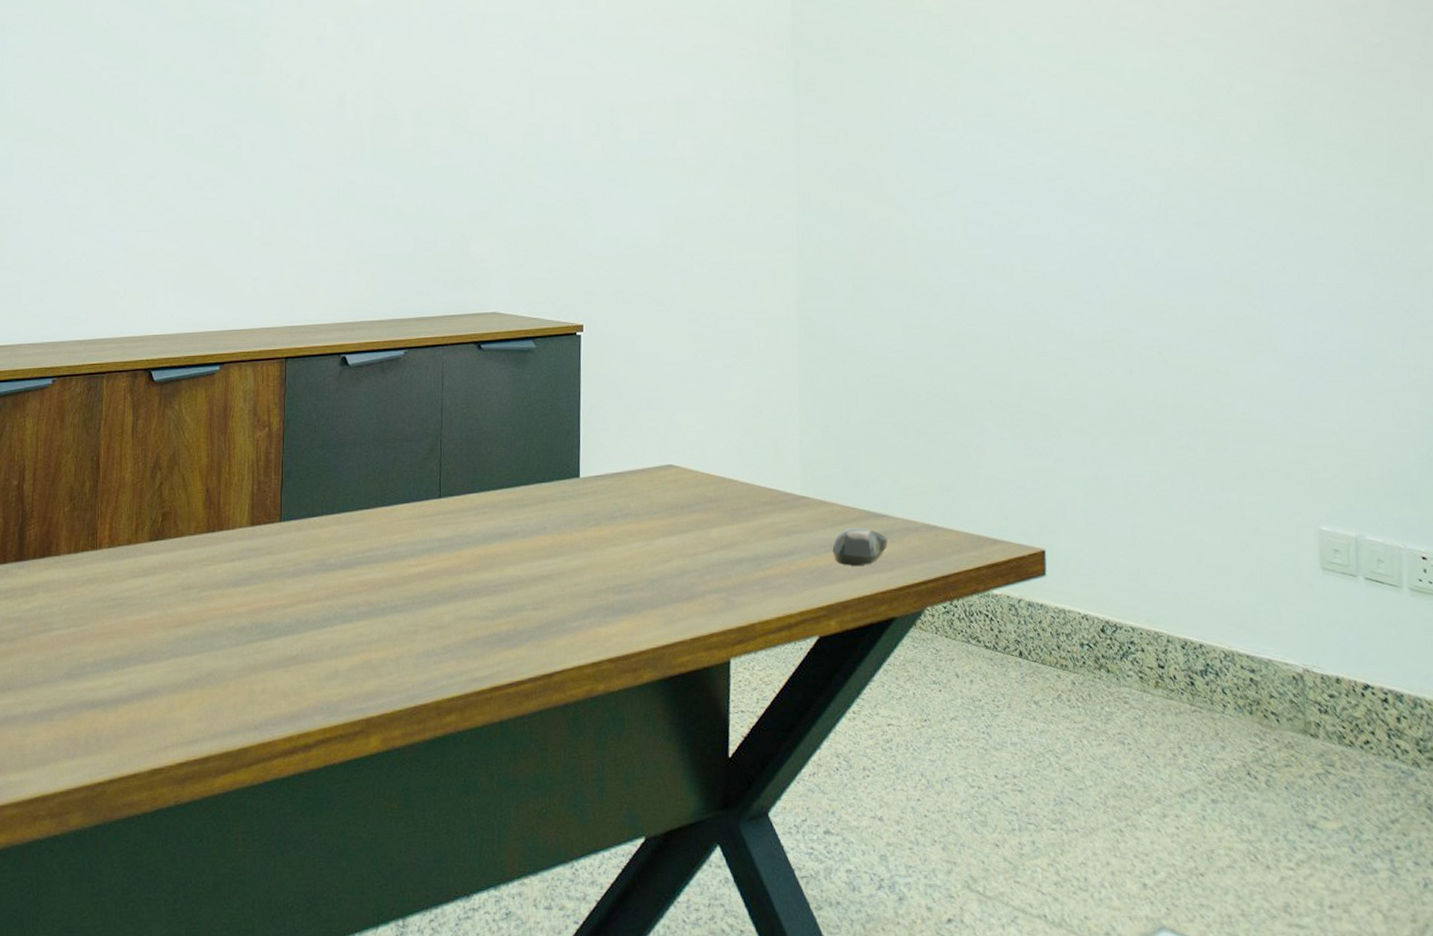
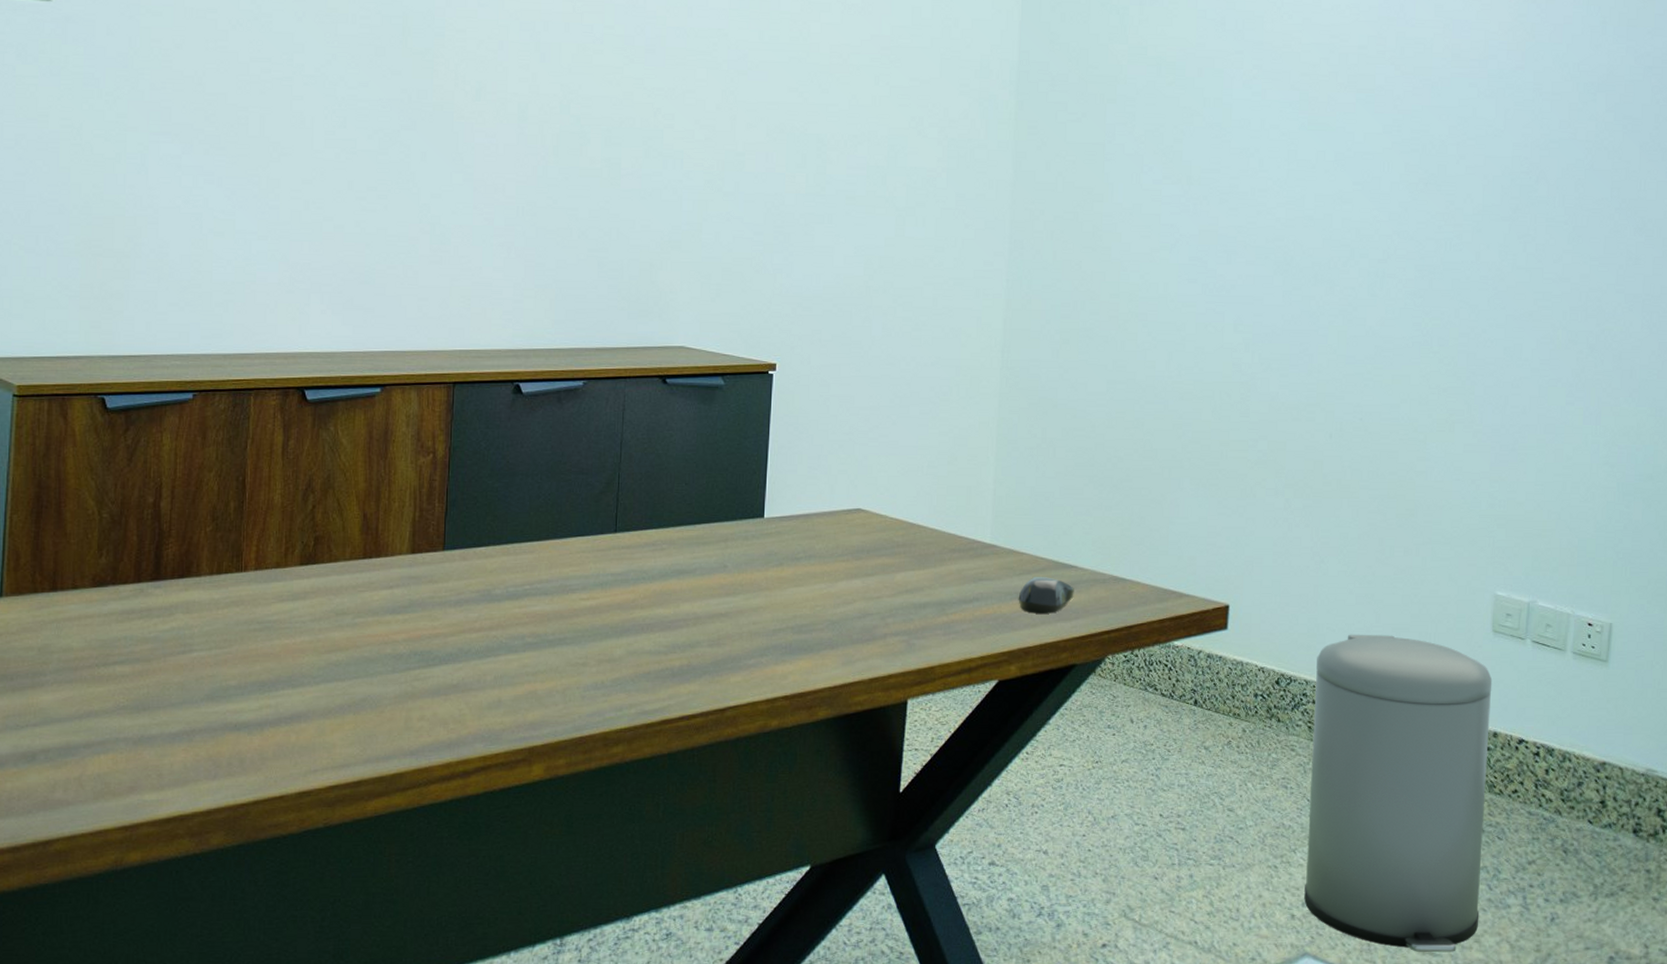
pedal bin: none [1141,576,1345,925] -> present [1304,634,1493,953]

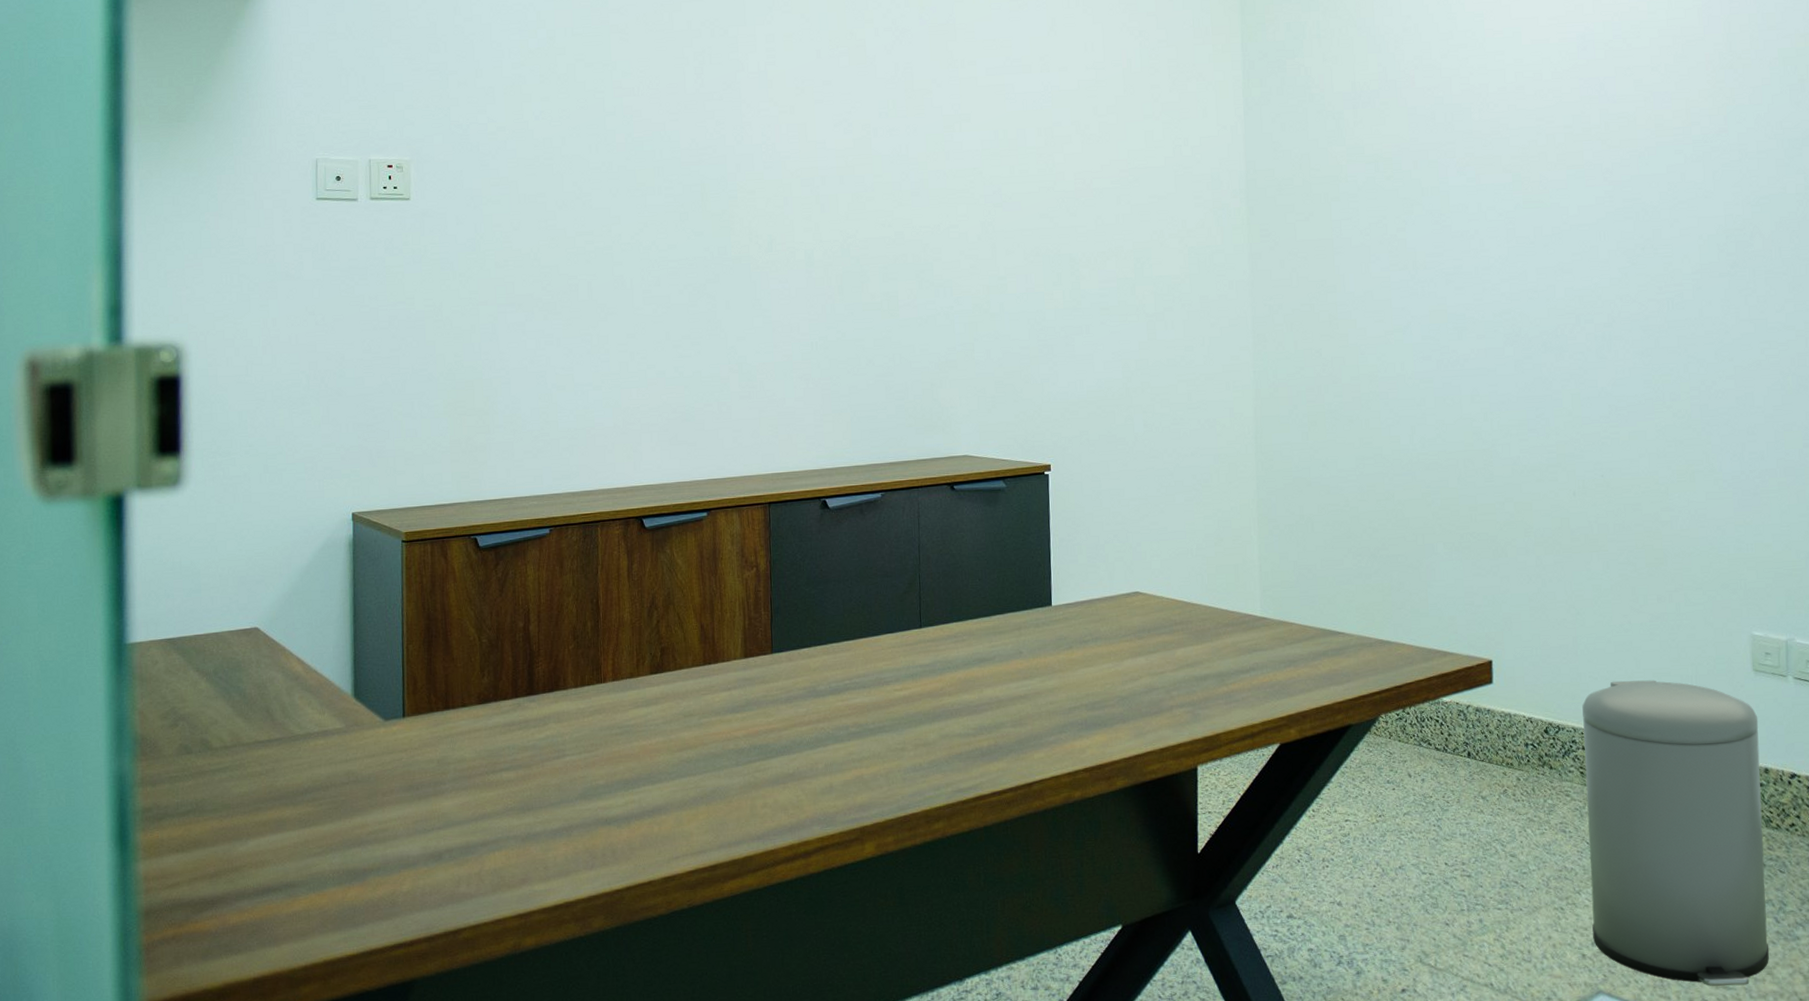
computer mouse: present [1018,577,1074,614] -> none [1291,644,1344,679]

